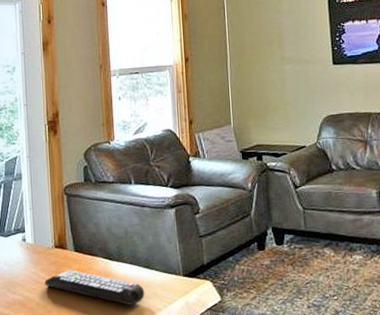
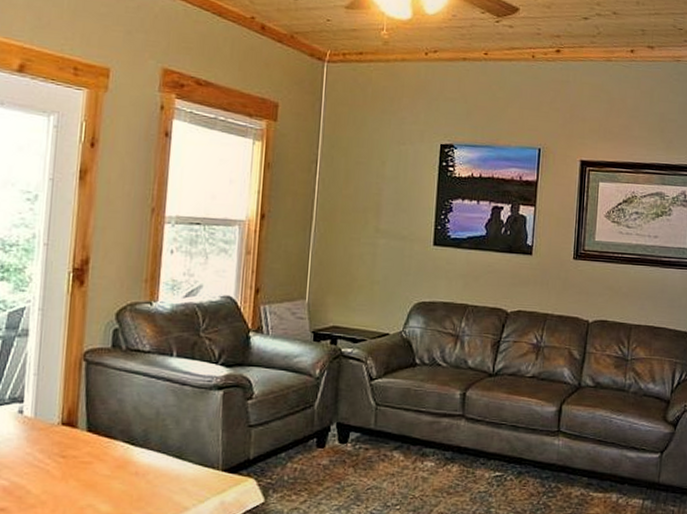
remote control: present [45,270,145,306] -> none [41,453,172,502]

